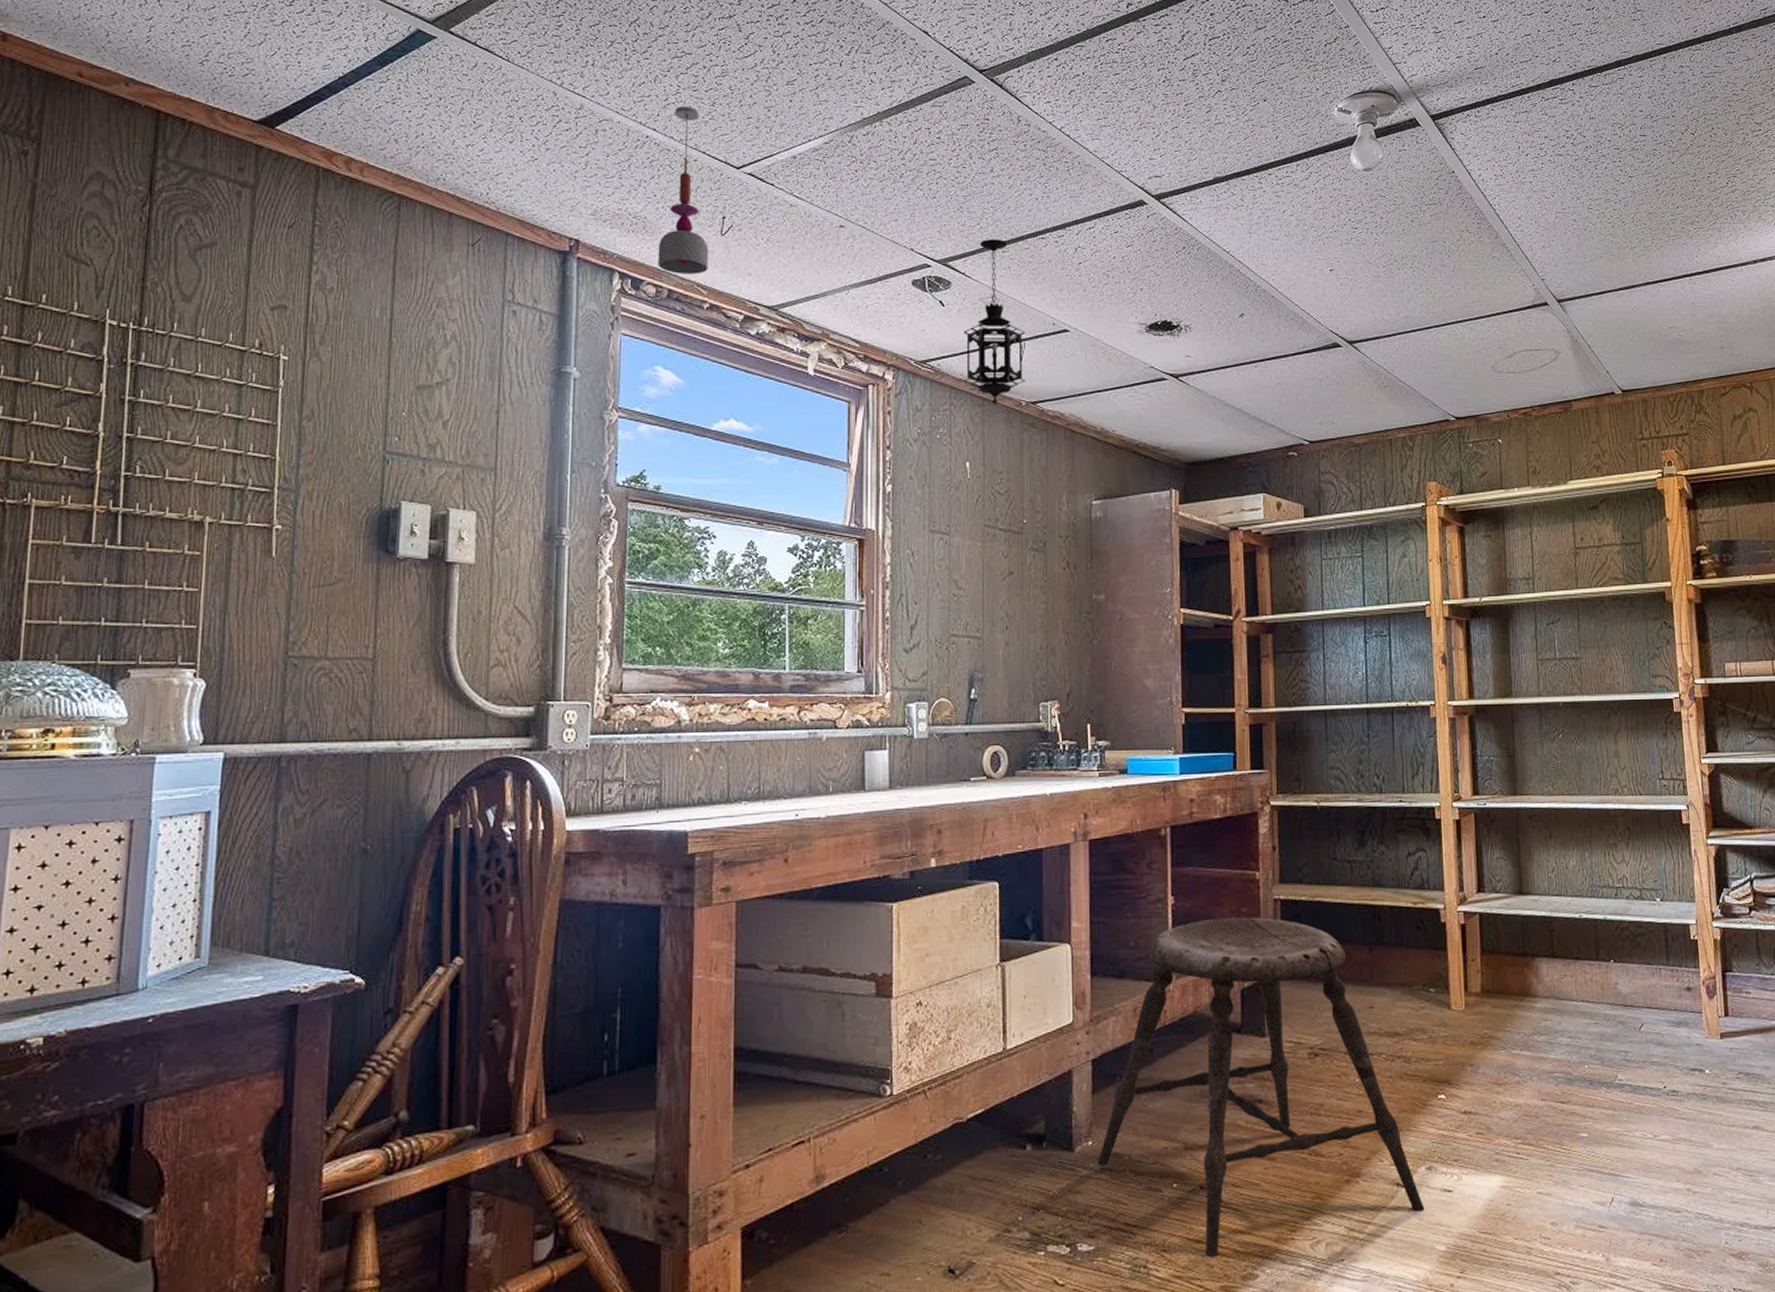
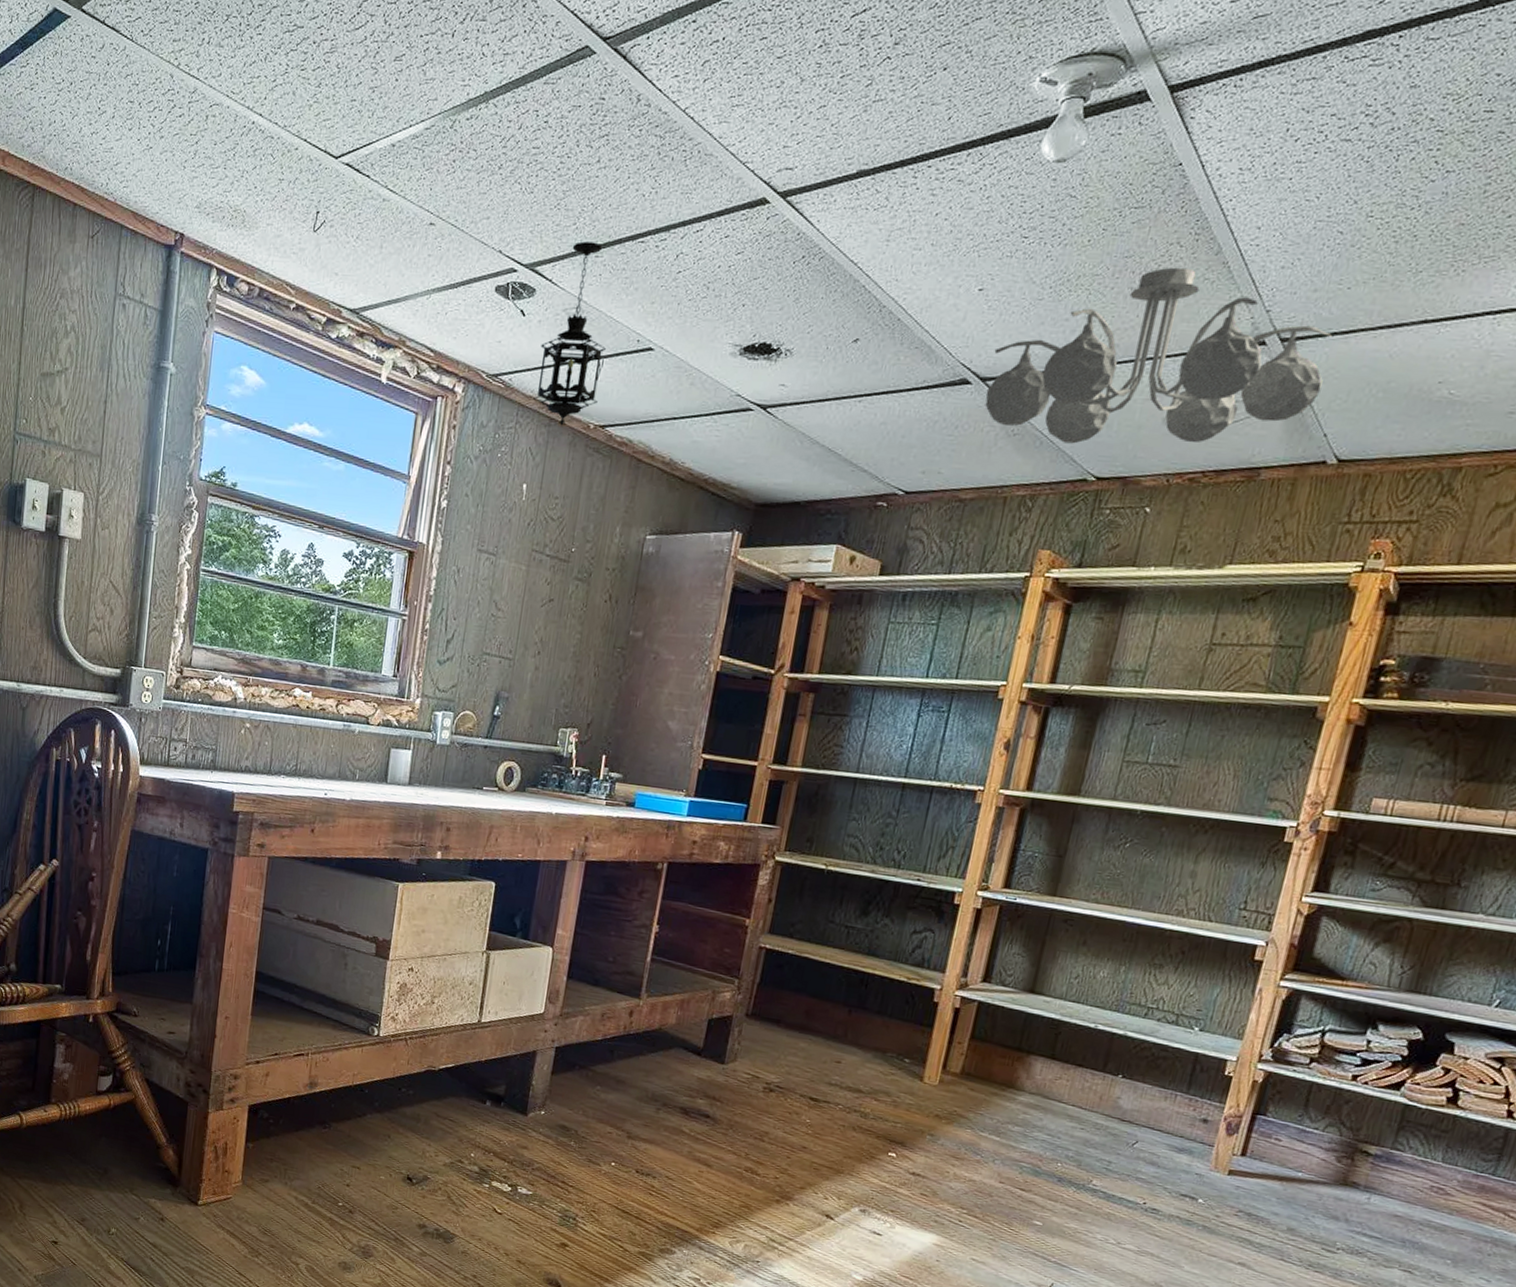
pendant light: present [658,107,709,274] -> none [252,88,305,273]
stool: present [1096,917,1425,1258] -> none [545,951,850,1244]
ceiling light fixture: none [1353,248,1595,391] -> present [985,267,1332,444]

